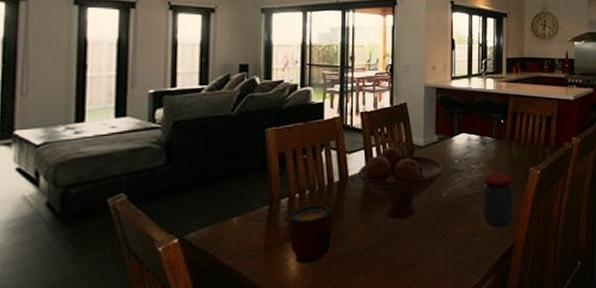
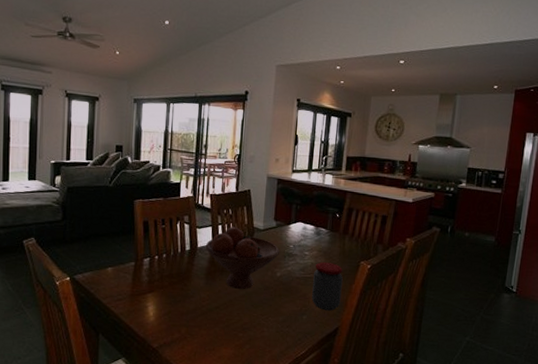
mug: present [288,204,333,264] -> none [149,266,184,313]

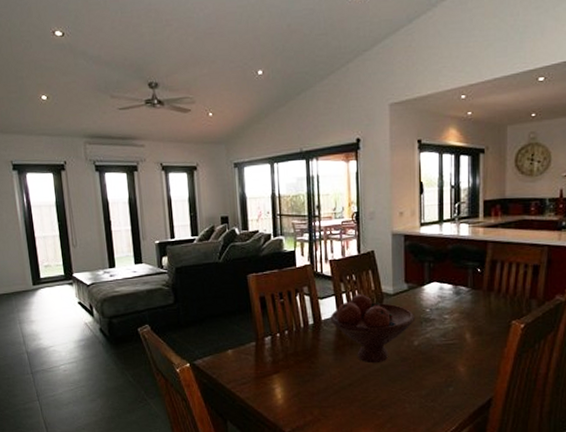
jar: present [311,262,343,311] -> none [456,325,492,380]

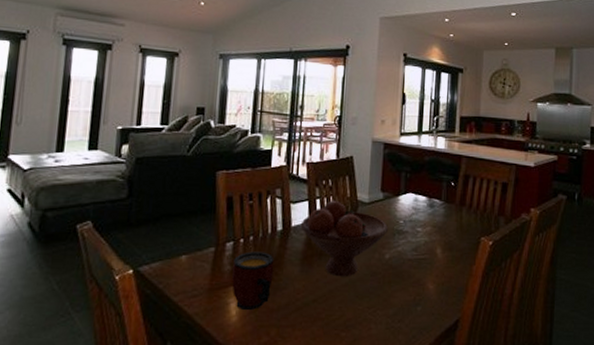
mug: none [273,344,310,395] -> present [231,251,274,311]

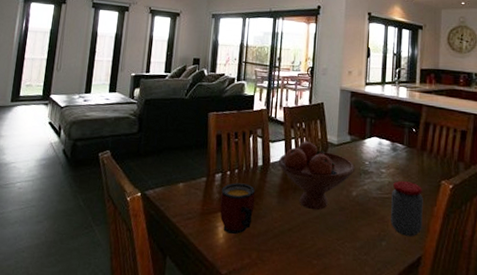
jar: none [426,240,462,299] -> present [390,181,423,237]

